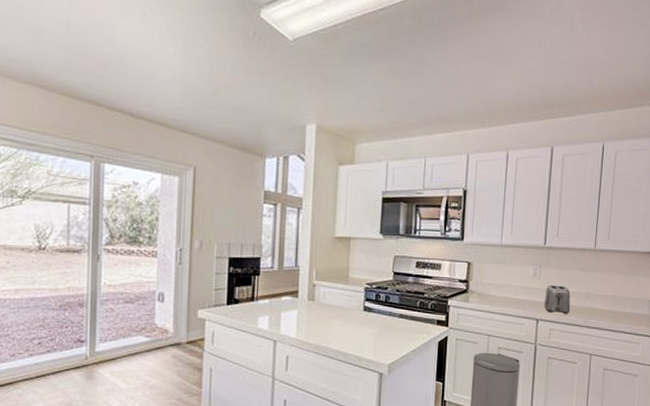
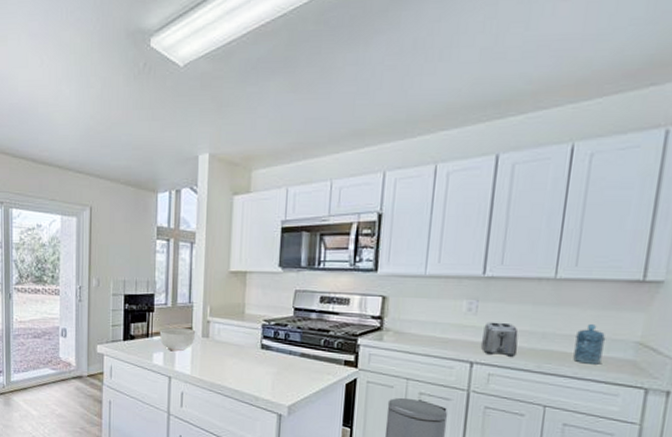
bowl: none [264,290,302,315] -> present [159,327,196,352]
canister: none [609,287,630,319] -> present [573,324,606,365]

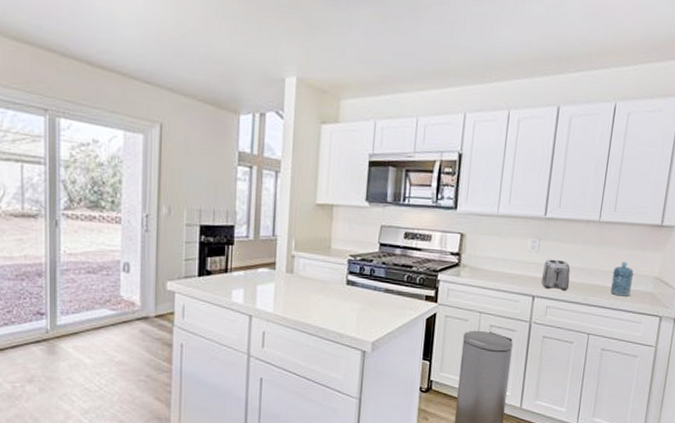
bowl: present [159,327,196,352] -> none [239,261,280,289]

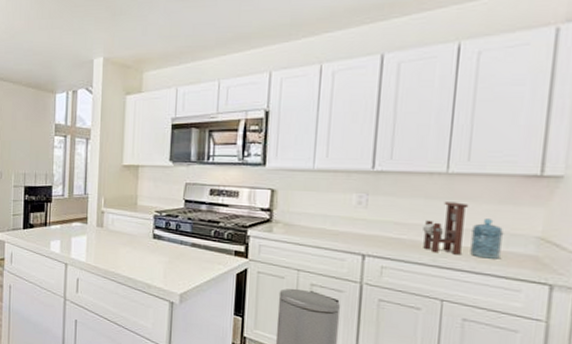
toaster: present [541,259,571,292] -> none [372,215,411,252]
paper towel holder: none [578,247,613,294] -> present [423,202,469,255]

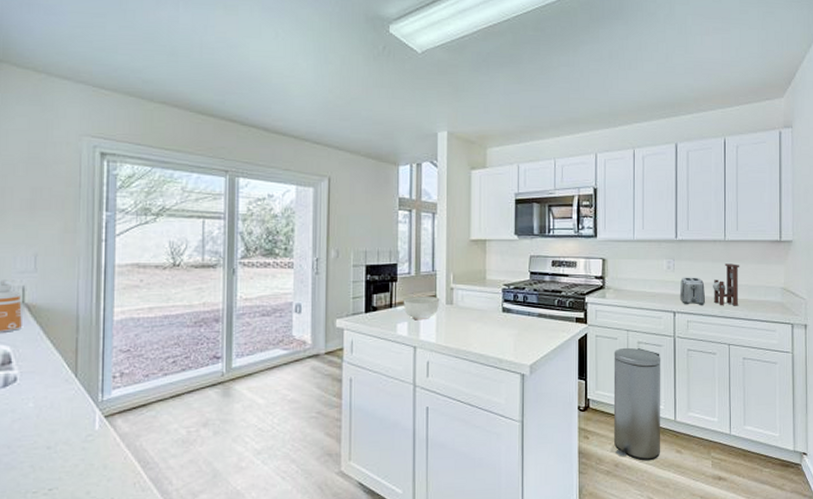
bowl: none [56,217,91,240] -> present [403,295,440,321]
toaster: none [372,215,411,252] -> present [679,277,706,306]
canister: present [470,219,504,259] -> none [742,276,763,307]

